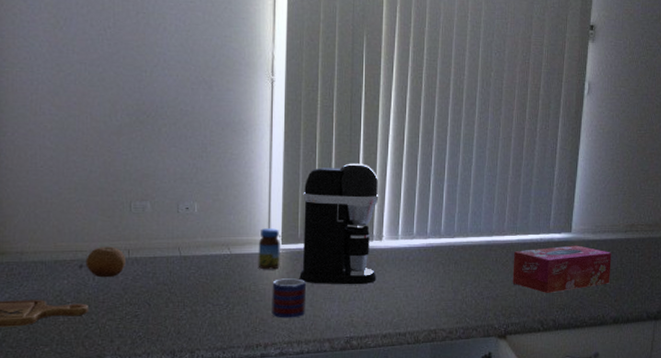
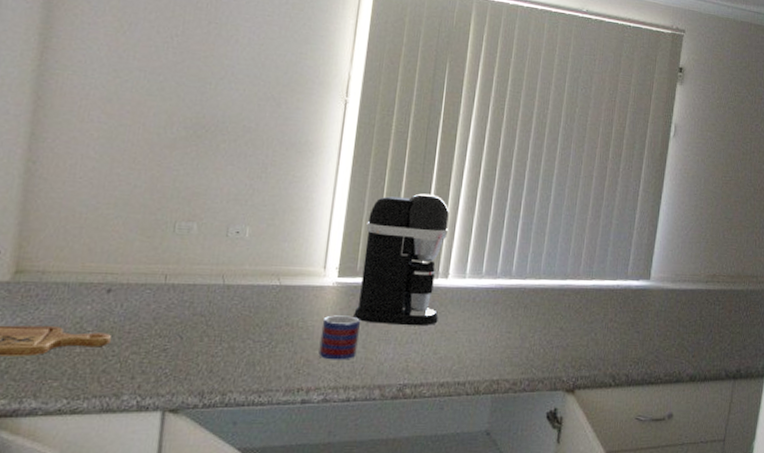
fruit: present [85,246,125,278] -> none [114,269,162,305]
jar: present [258,228,280,270] -> none [309,259,337,305]
tissue box: present [512,245,612,293] -> none [585,294,691,345]

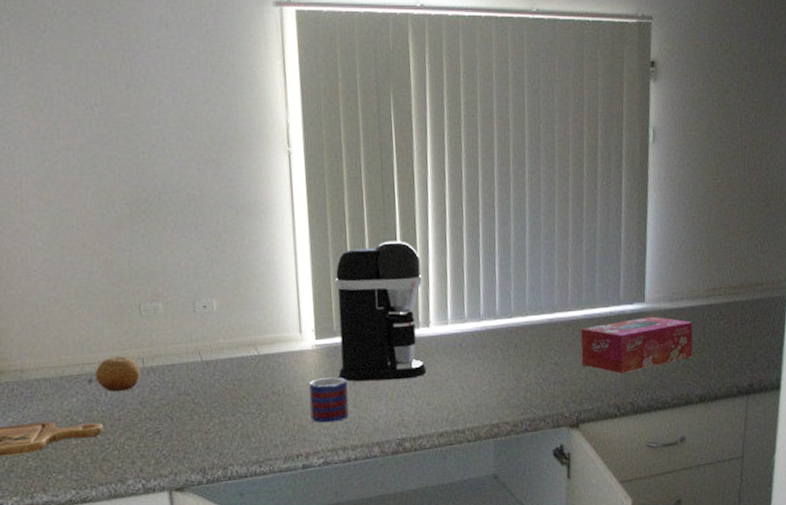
fruit: none [114,269,162,305] -> present [95,356,141,393]
tissue box: none [585,294,691,345] -> present [580,316,693,373]

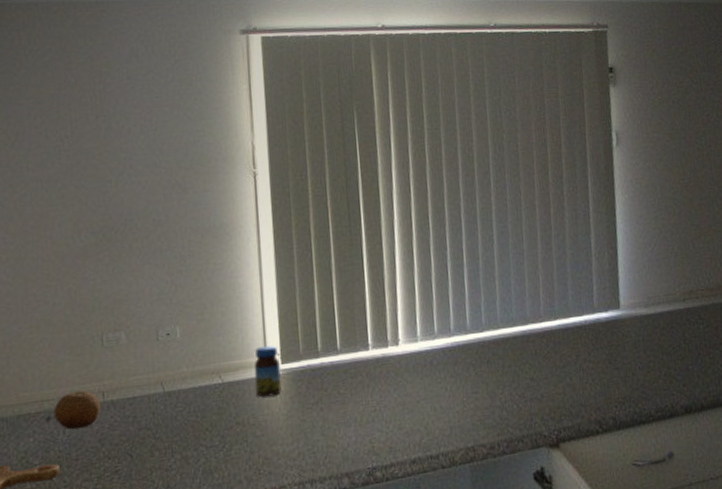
jar: none [289,322,316,370] -> present [254,345,282,398]
mug: present [308,377,349,423] -> none [274,403,317,454]
coffee maker: present [335,240,427,382] -> none [301,257,397,408]
tissue box: present [580,316,693,373] -> none [556,323,674,386]

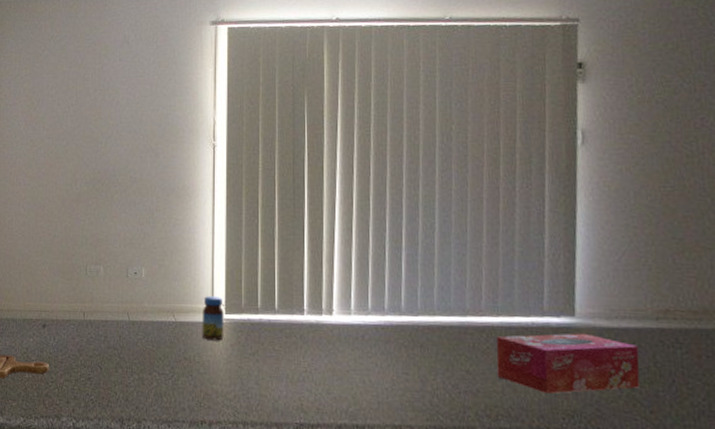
fruit: present [53,390,100,430] -> none [48,308,81,339]
tissue box: none [556,323,674,386] -> present [496,333,640,394]

